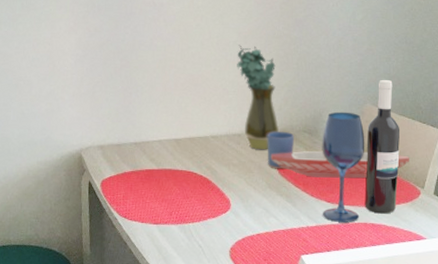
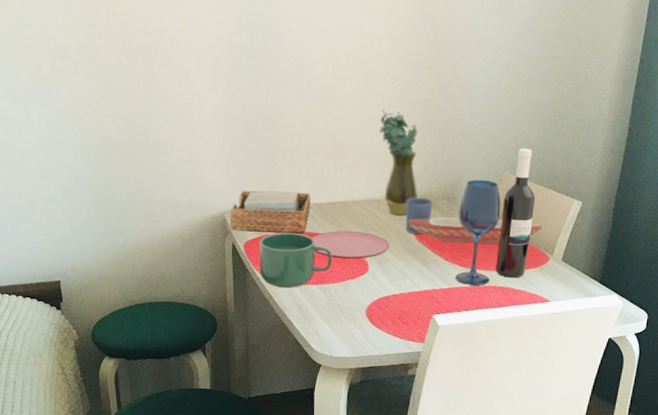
napkin holder: none [87,126,169,171] -> present [230,190,311,234]
cup: none [116,169,193,228] -> present [259,232,333,288]
plate: none [170,167,251,197] -> present [311,231,389,260]

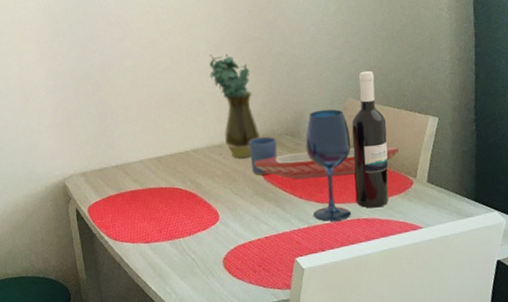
napkin holder: present [230,190,311,234] -> none [71,148,151,196]
cup: present [259,232,333,288] -> none [102,190,181,249]
plate: present [311,231,389,260] -> none [155,180,238,211]

